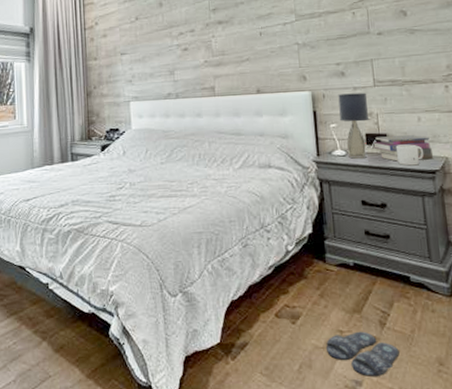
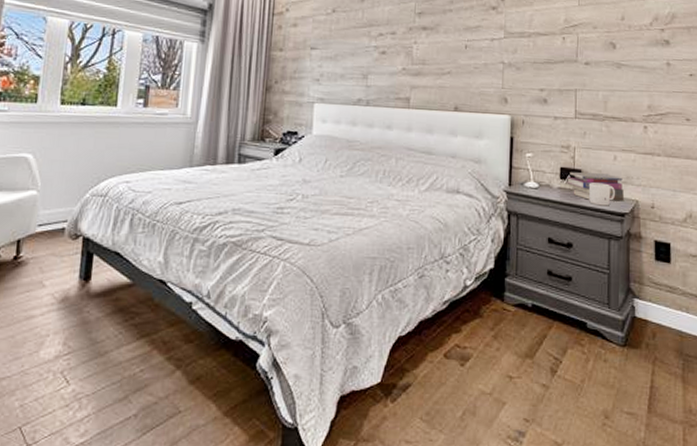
slippers: present [326,331,400,376] -> none [493,378,567,427]
table lamp: present [338,92,370,160] -> none [536,122,567,194]

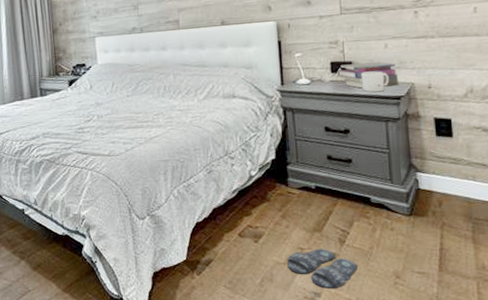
slippers: none [493,378,567,427] -> present [287,248,358,289]

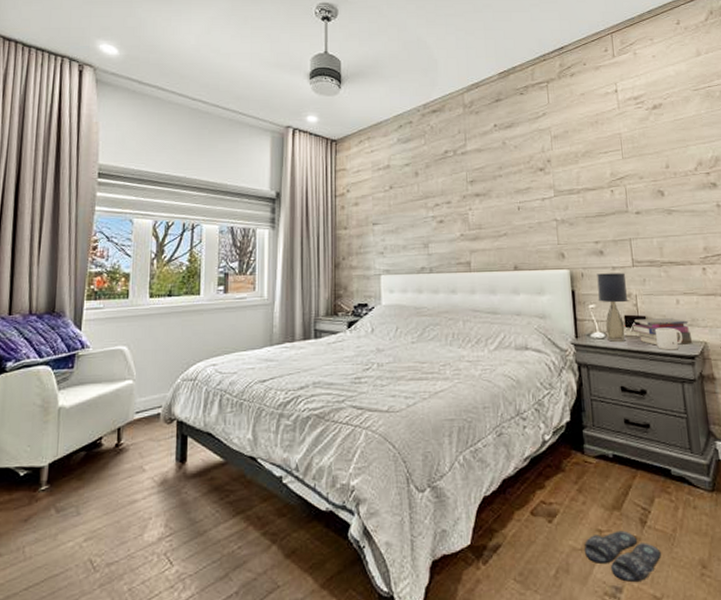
table lamp: none [303,21,335,88] -> present [597,273,628,343]

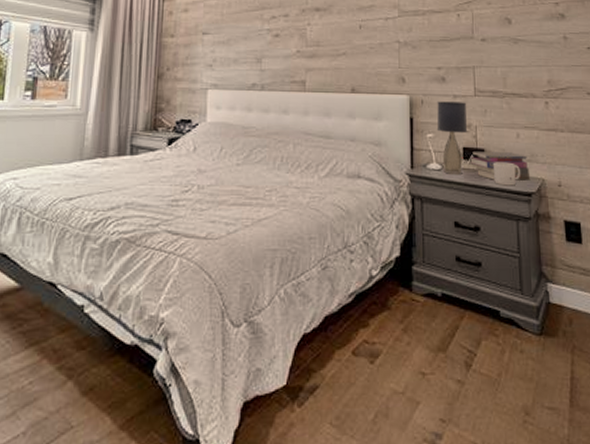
slippers: present [584,530,661,582] -> none [406,373,484,428]

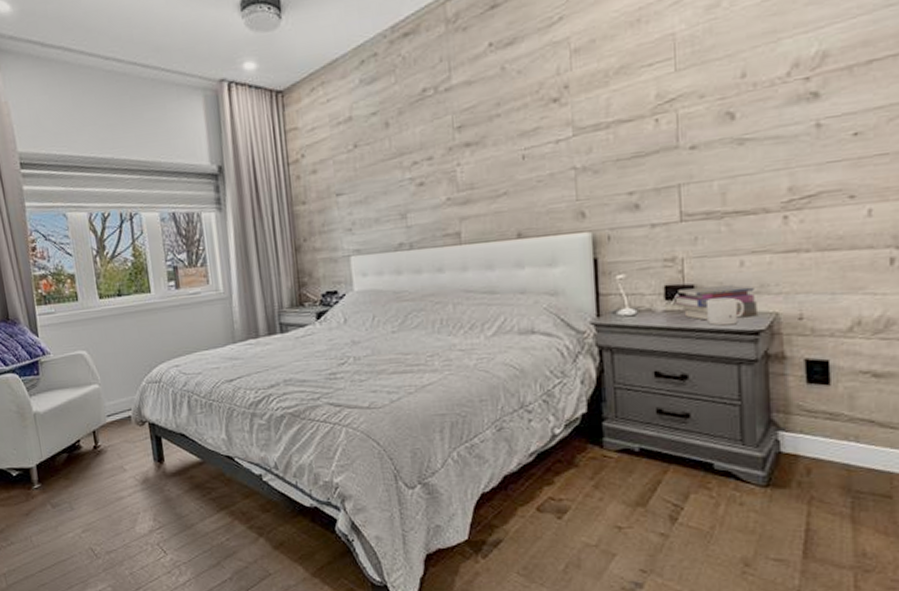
table lamp: present [436,101,468,176] -> none [629,231,671,320]

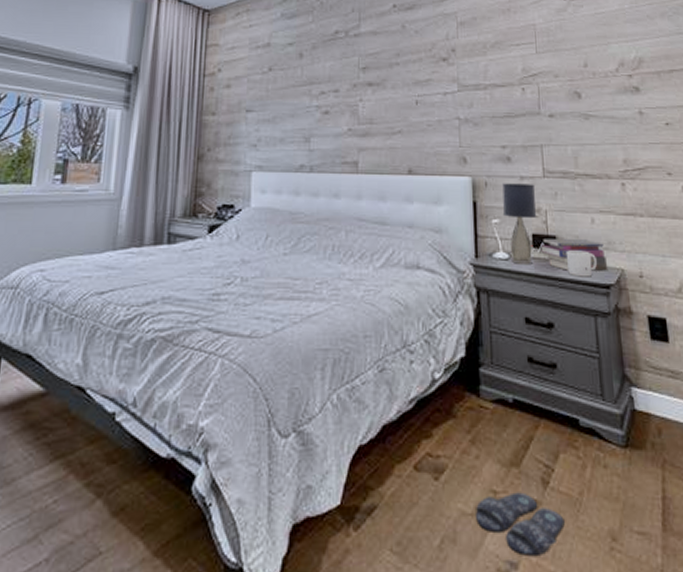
slippers: none [600,527,693,578] -> present [476,492,565,556]
table lamp: none [629,231,671,320] -> present [502,183,537,266]

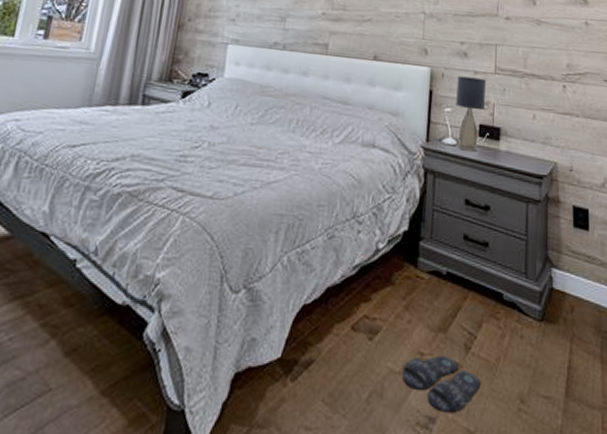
books: present [540,239,607,271] -> none [485,130,542,163]
mug: present [565,250,597,277] -> none [507,141,534,167]

